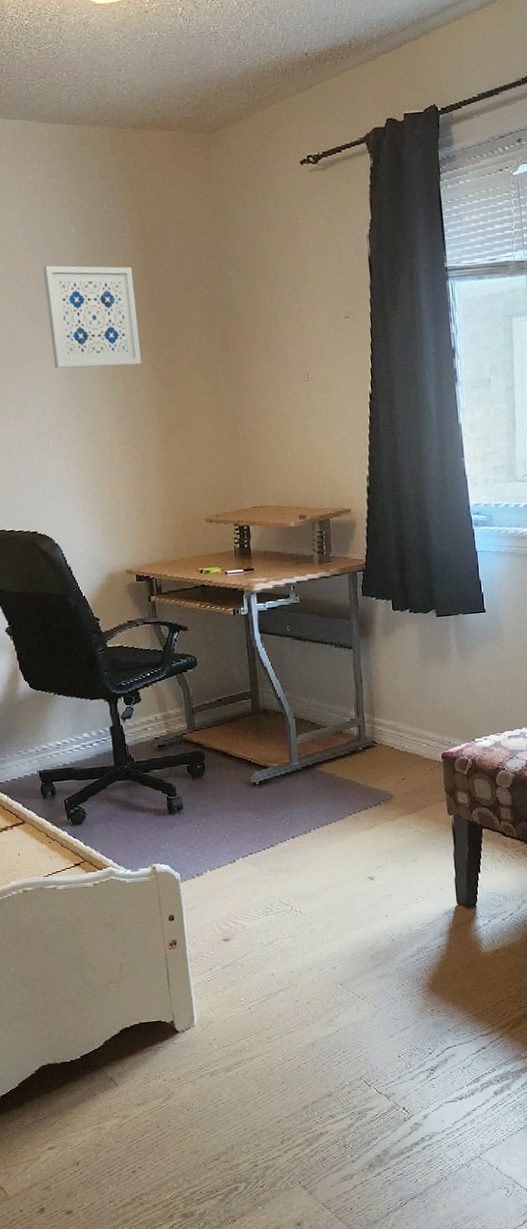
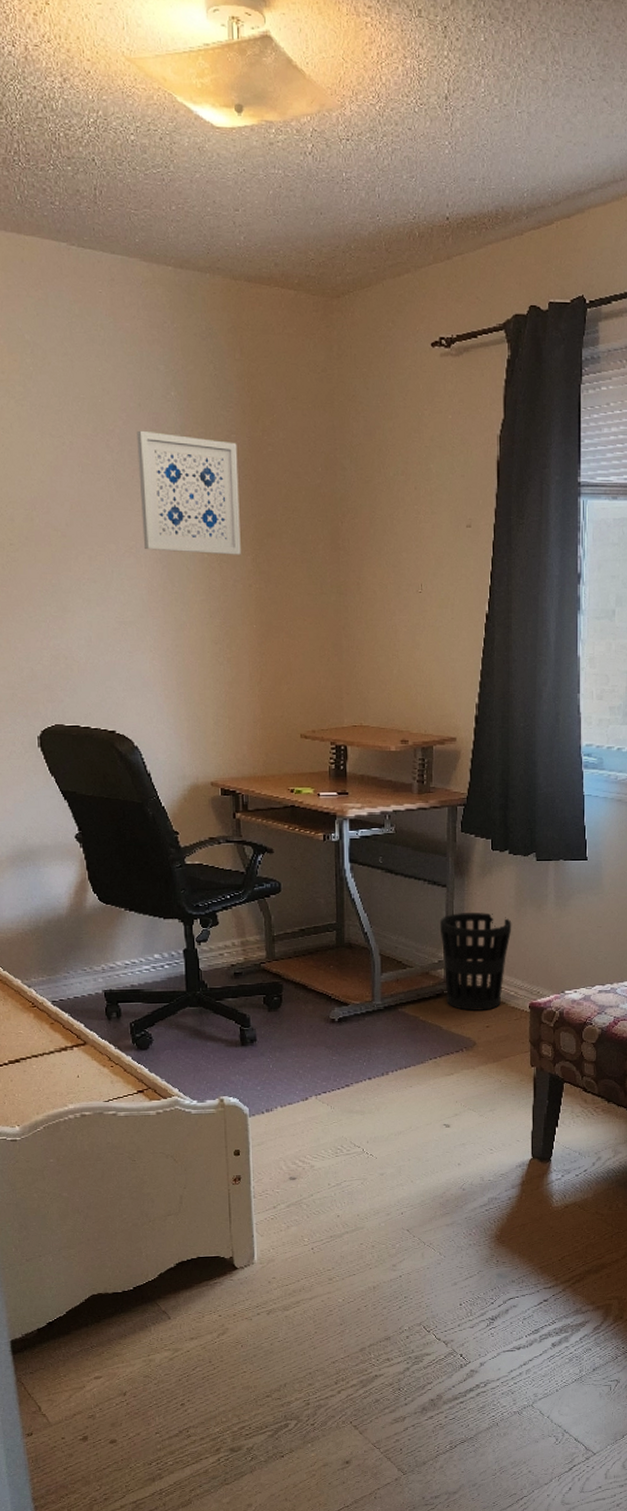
wastebasket: none [348,670,419,766] -> present [439,912,512,1012]

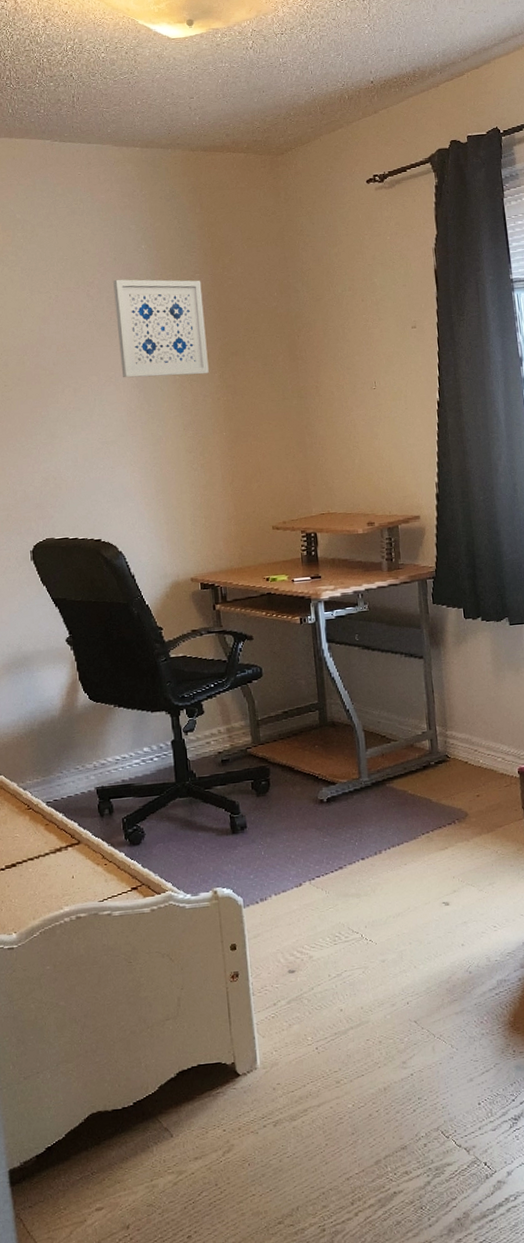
wastebasket: present [439,912,512,1012] -> none [420,680,493,781]

